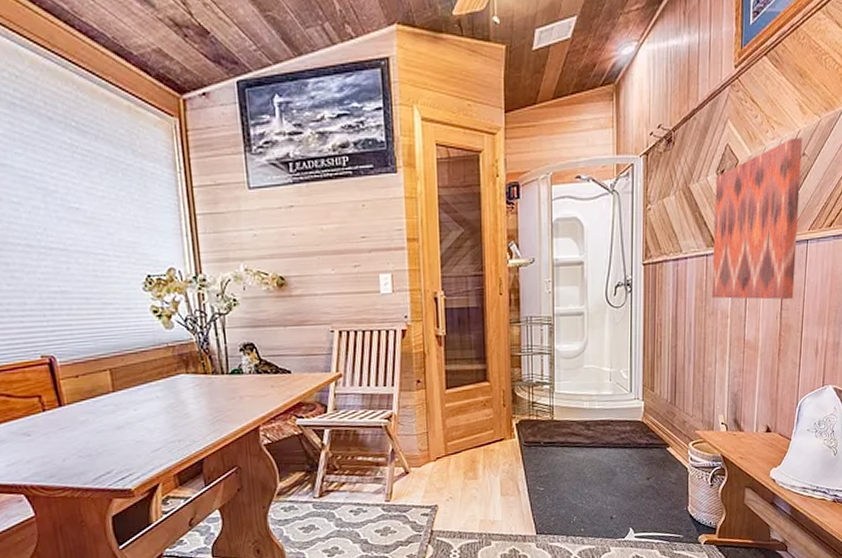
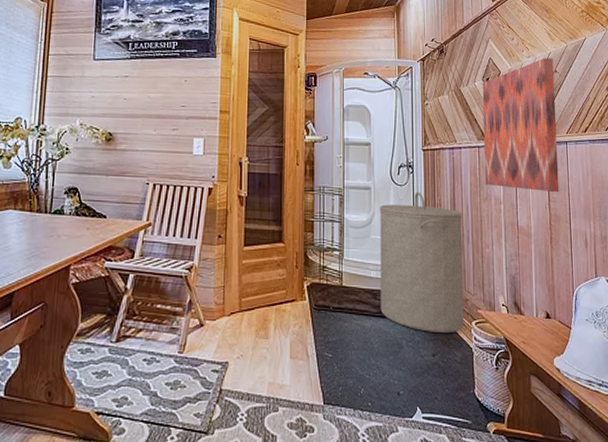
laundry hamper: none [593,312,684,458] -> present [379,191,464,334]

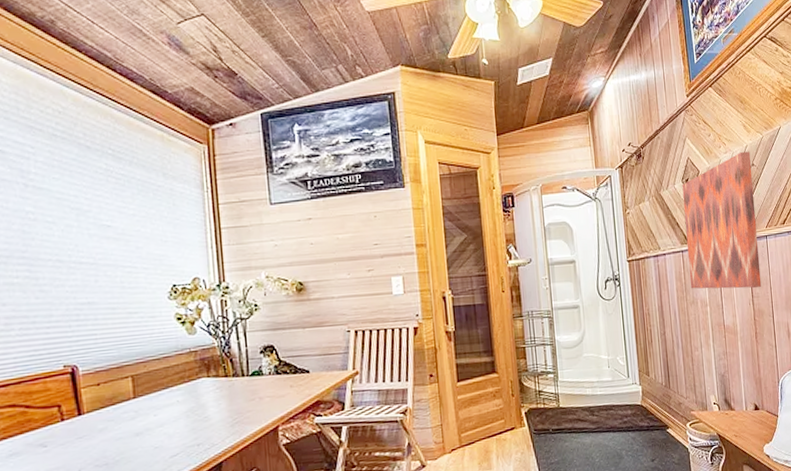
laundry hamper: present [379,191,464,334] -> none [589,304,680,440]

